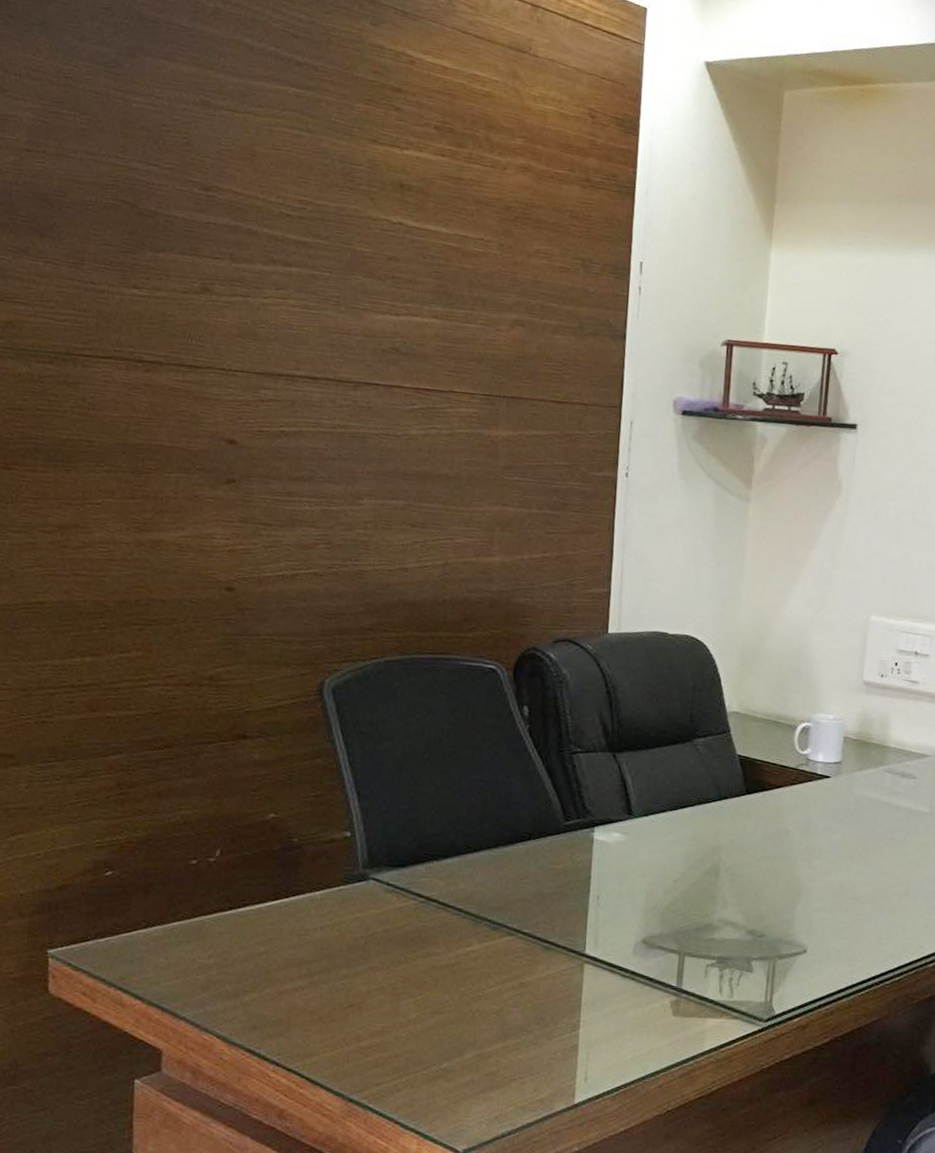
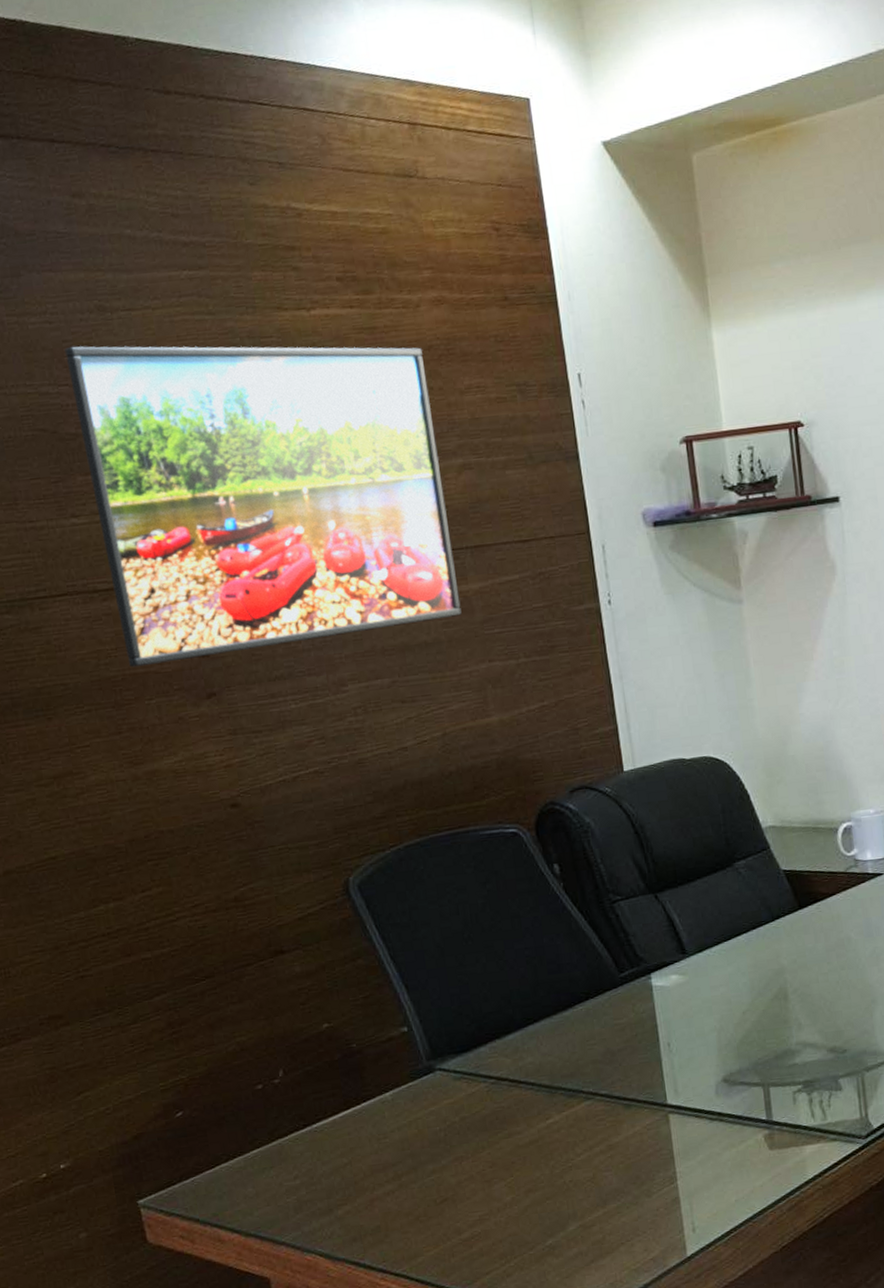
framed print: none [156,131,500,458] -> present [65,345,462,668]

